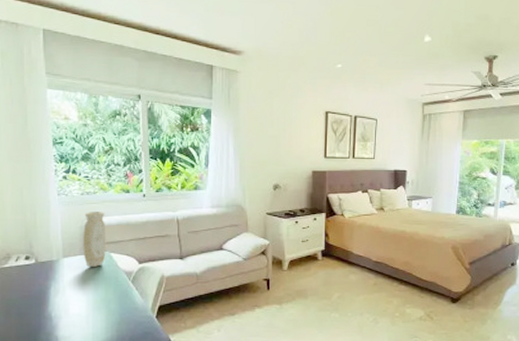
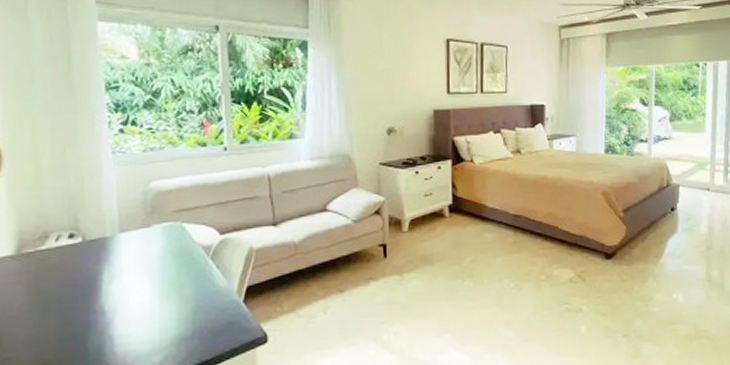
vase: present [83,212,106,268] -> none [146,172,177,244]

